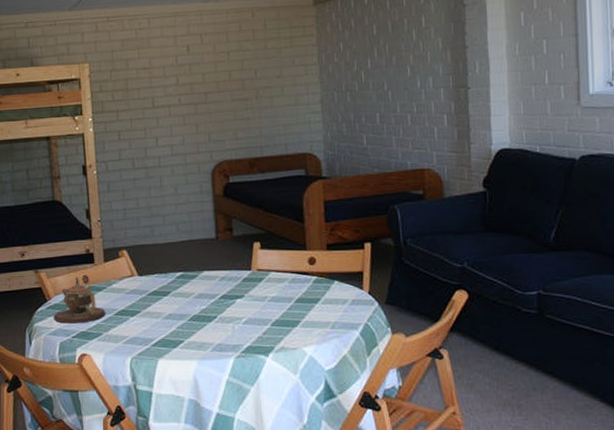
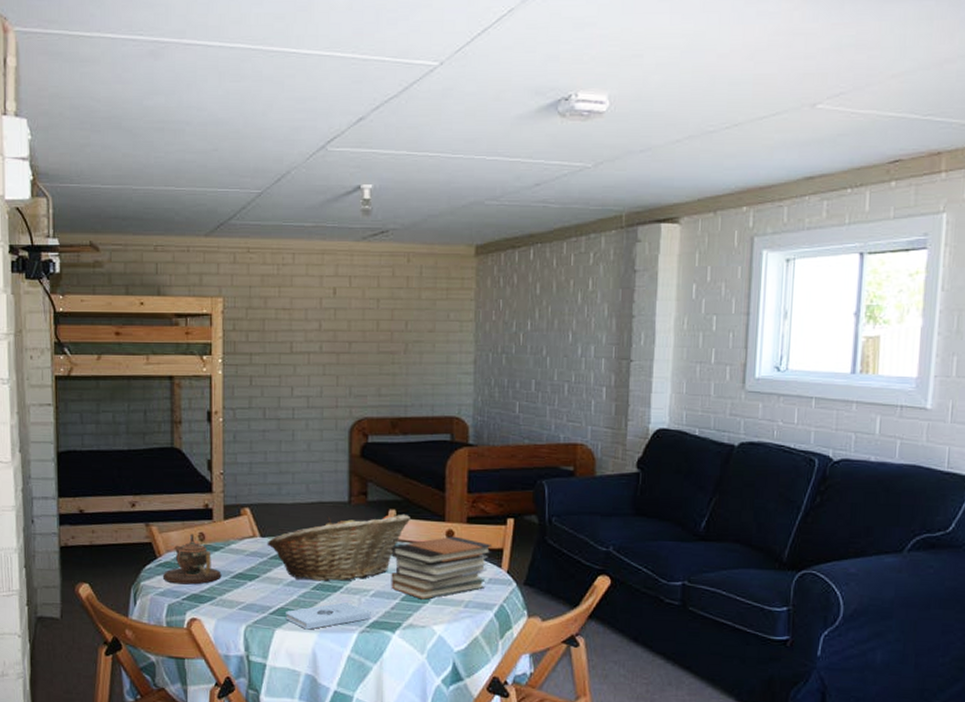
fruit basket: none [144,245,274,313] -> present [267,513,410,581]
notepad: none [166,331,245,358] -> present [286,602,371,630]
book stack: none [259,263,353,324] -> present [391,536,493,600]

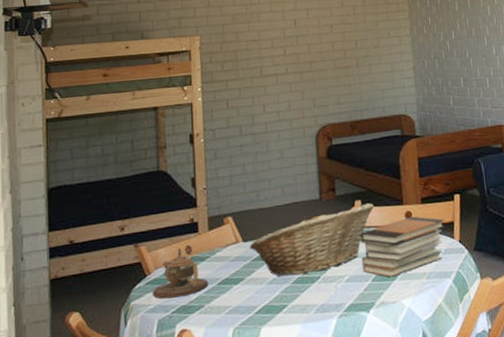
notepad: present [286,602,371,630] -> none [270,291,347,323]

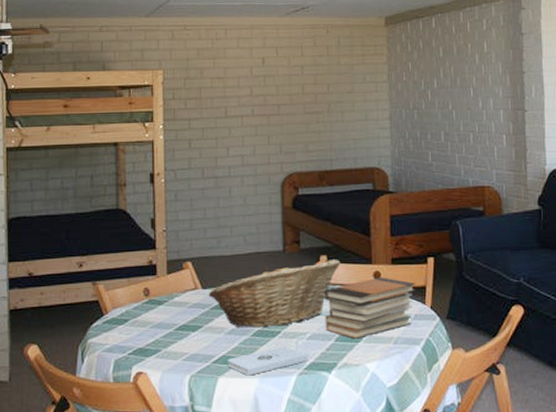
teapot: present [153,248,209,299] -> none [110,289,166,339]
notepad: none [270,291,347,323] -> present [228,347,308,376]

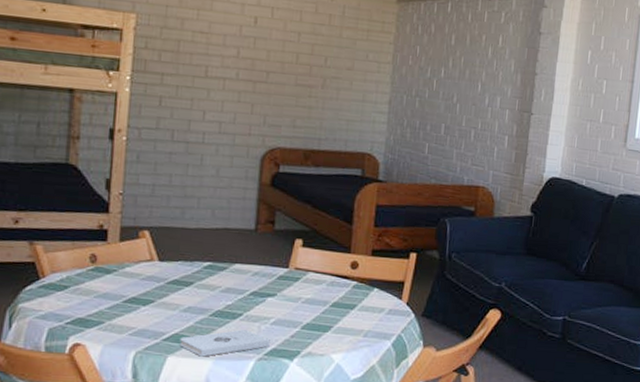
fruit basket: present [208,259,340,328] -> none [165,243,316,309]
book stack: present [324,277,416,339] -> none [292,267,395,329]

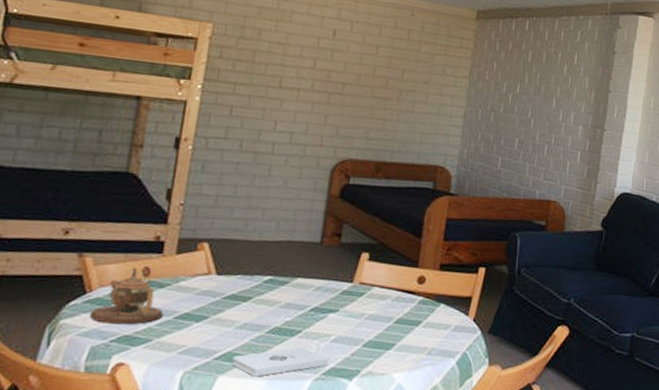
teapot: none [46,254,113,308] -> present [90,267,164,325]

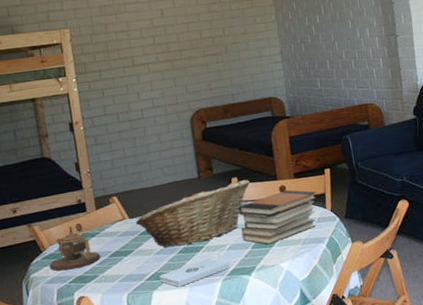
fruit basket: none [222,256,383,325] -> present [135,179,250,247]
book stack: none [353,282,462,346] -> present [238,190,317,245]

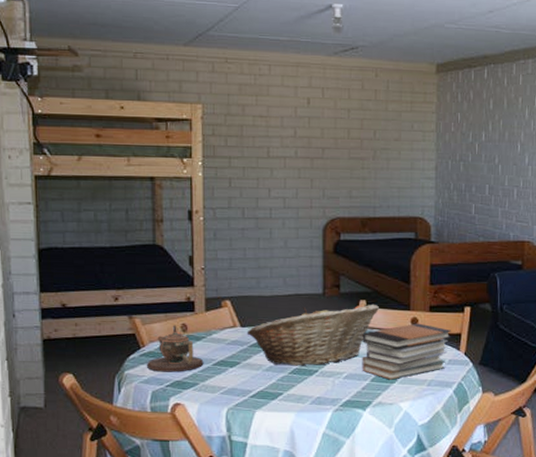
notepad: present [159,258,230,287] -> none [265,385,344,410]

